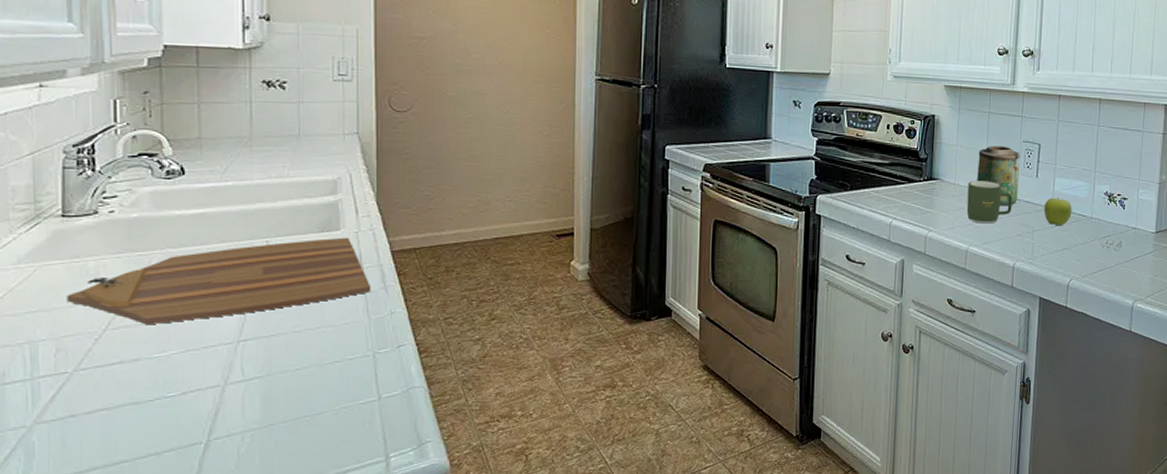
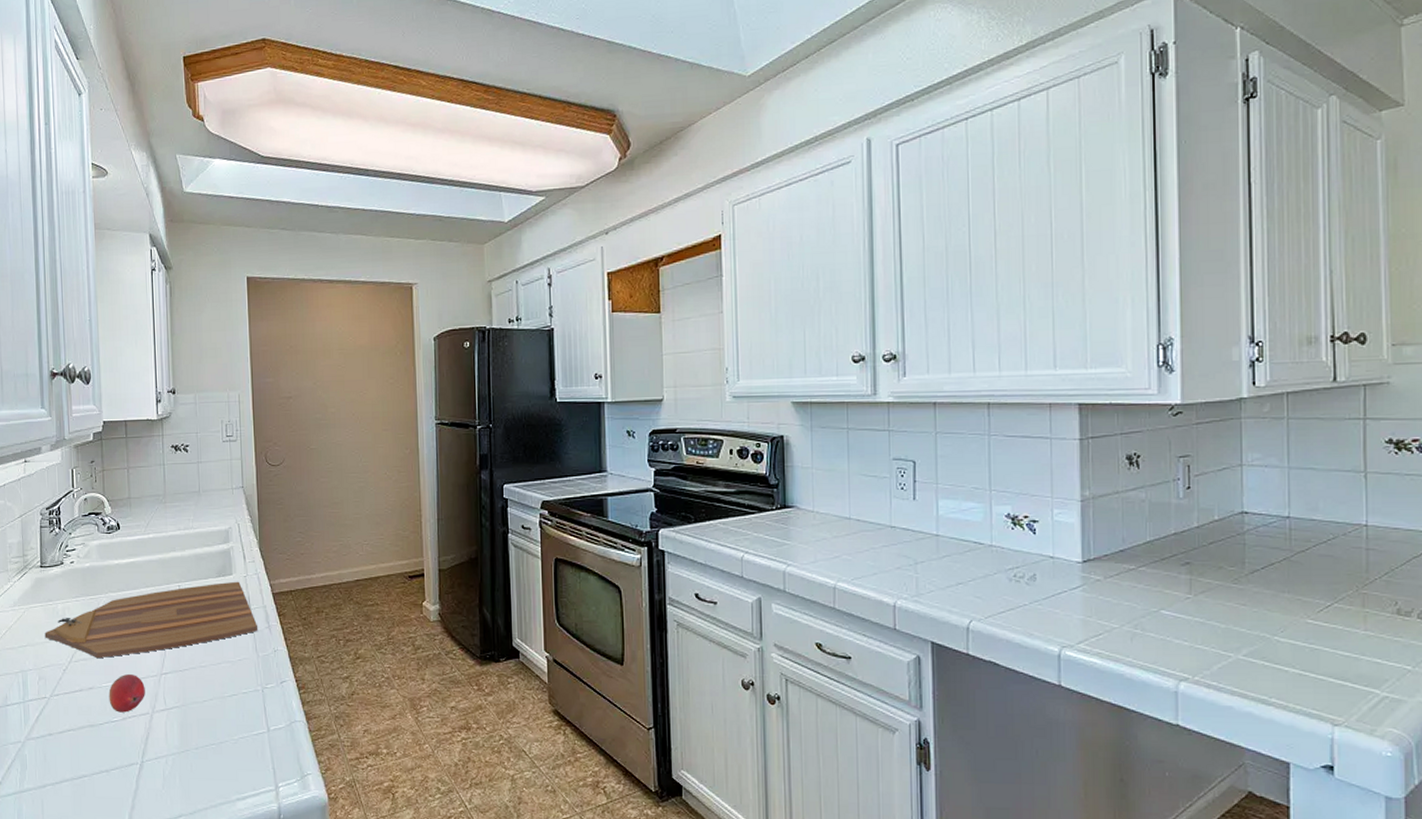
fruit: none [162,341,215,386] -> present [108,673,145,713]
mug: present [966,180,1013,224] -> none [829,506,886,556]
canister: present [977,145,1020,205] -> none [839,465,892,534]
fruit: present [1043,197,1072,226] -> none [926,523,964,557]

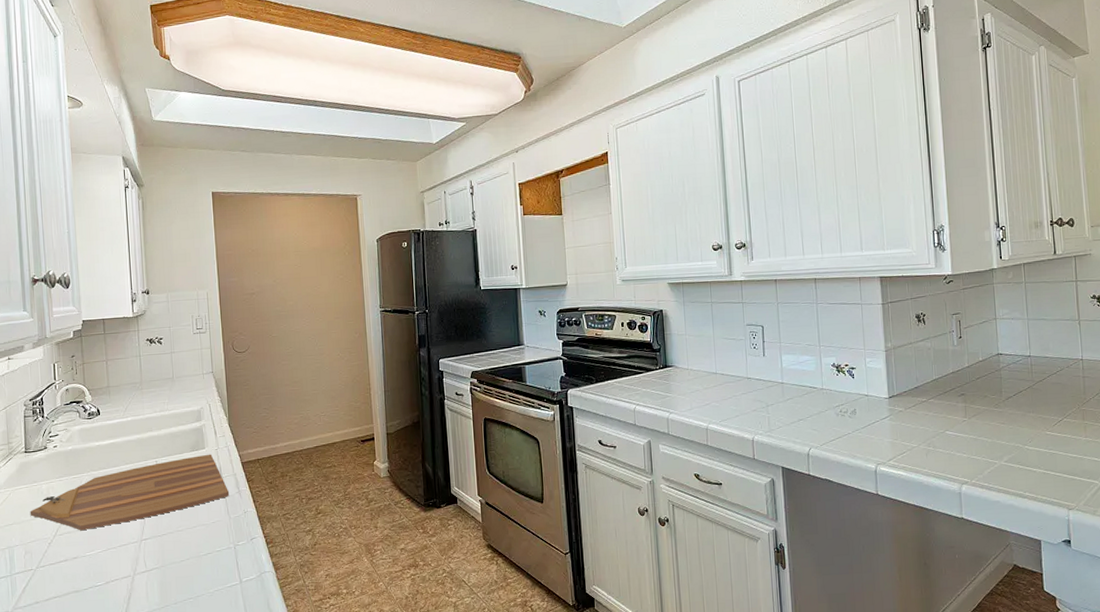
fruit: present [108,673,145,713] -> none [92,542,127,578]

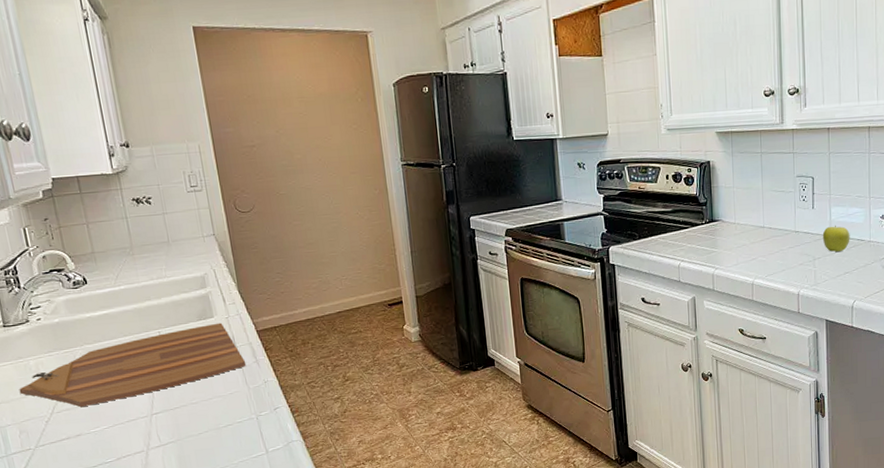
fruit: none [774,373,803,399] -> present [822,226,850,252]

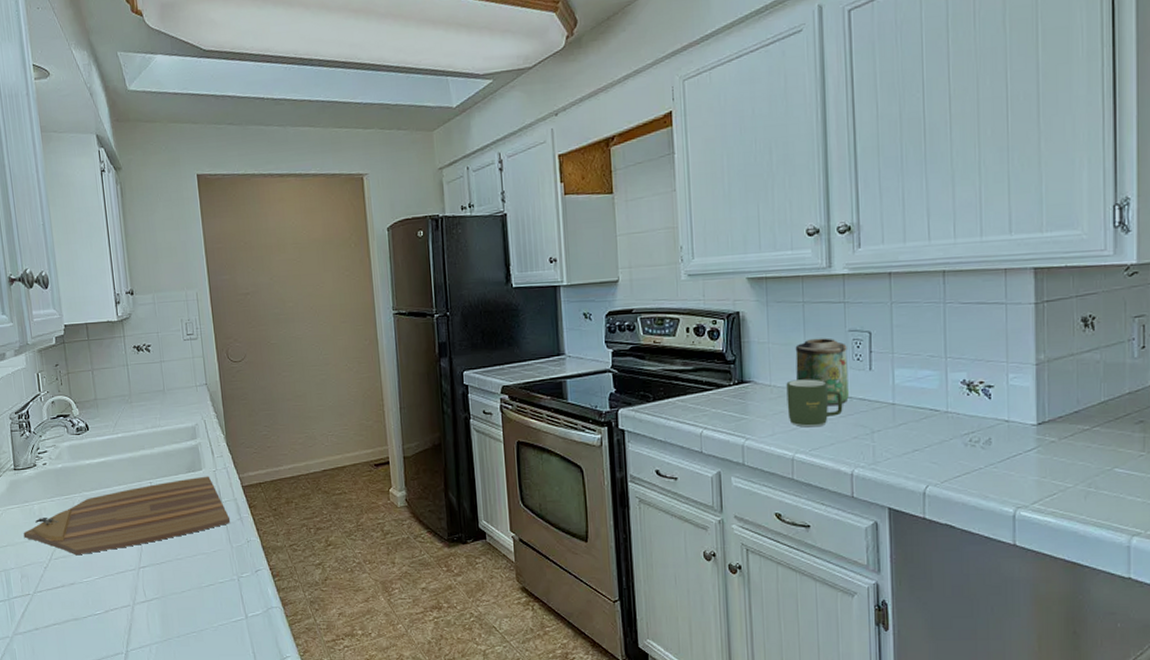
mug: none [748,217,792,257] -> present [786,379,843,428]
canister: none [755,182,796,239] -> present [795,338,849,405]
fruit: present [822,226,850,252] -> none [883,392,920,425]

